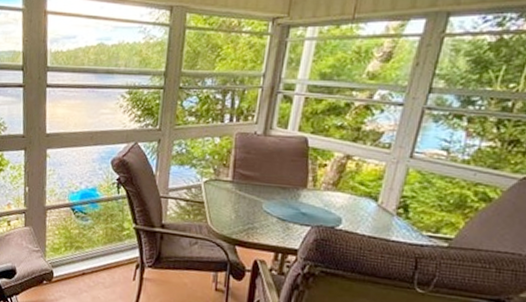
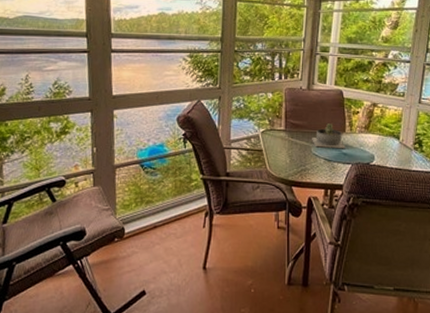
succulent planter: none [264,176,306,208] -> present [312,123,346,149]

